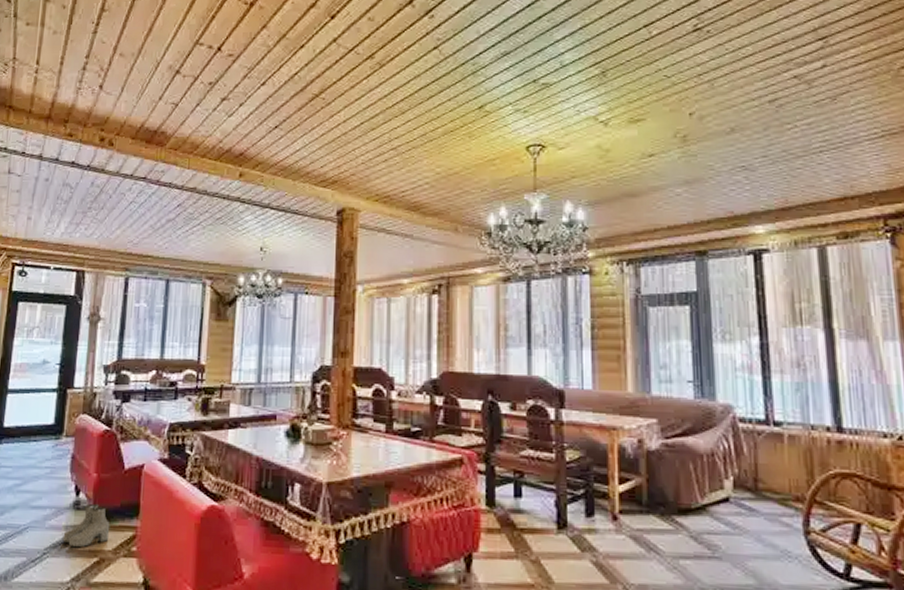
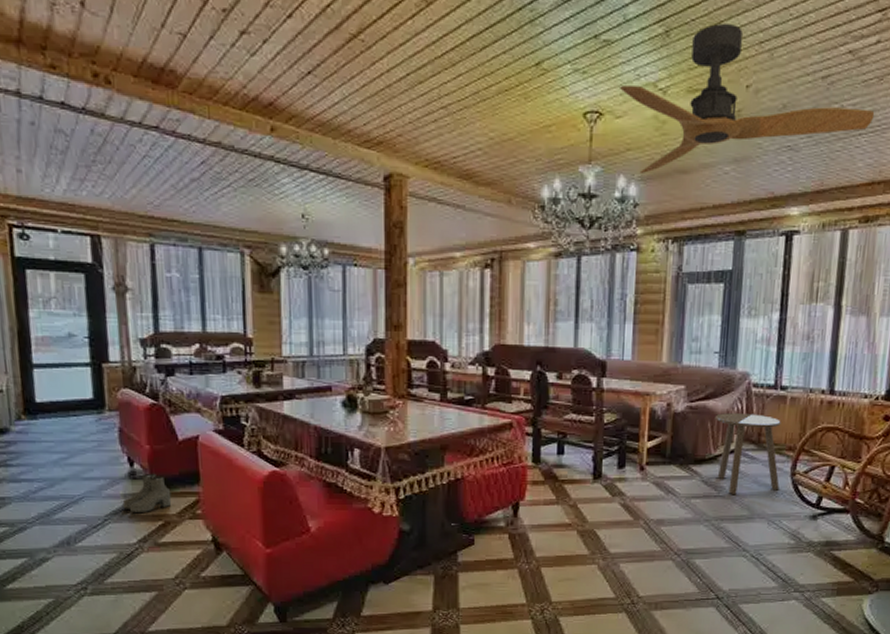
ceiling fan: none [561,61,834,198] -> present [620,22,875,173]
side table: none [697,452,791,556] -> present [714,413,781,494]

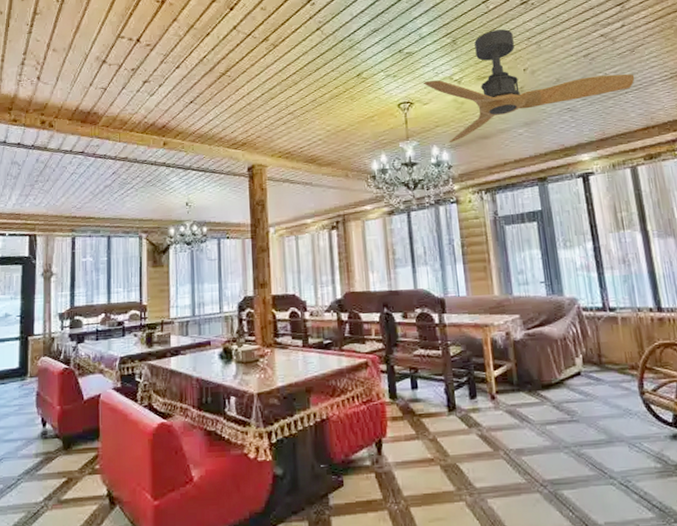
boots: present [122,473,171,514] -> none [34,431,75,472]
side table: present [714,413,781,494] -> none [552,336,632,418]

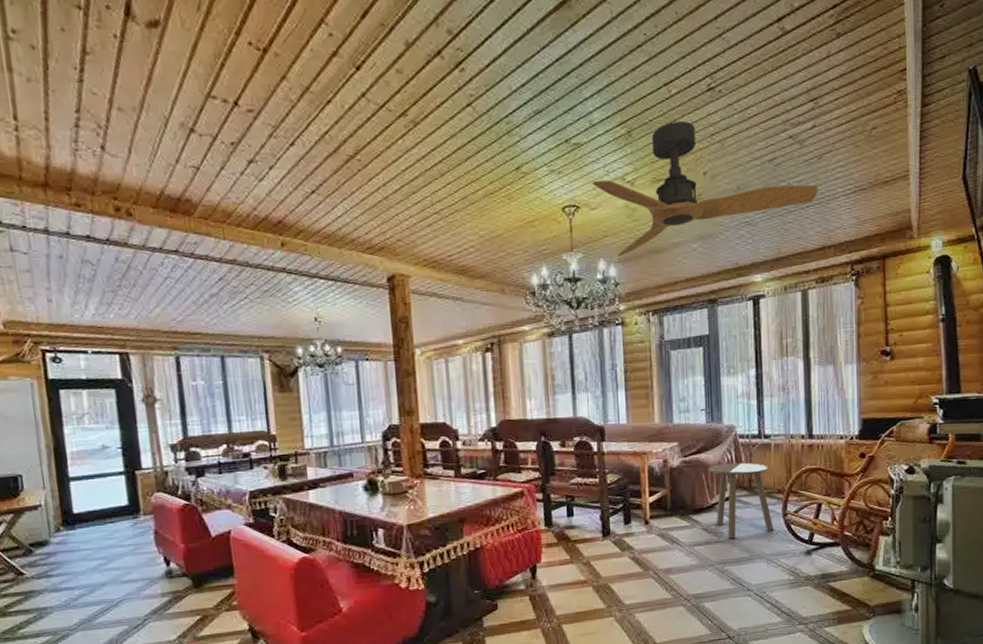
side table: none [552,336,632,418] -> present [708,462,774,539]

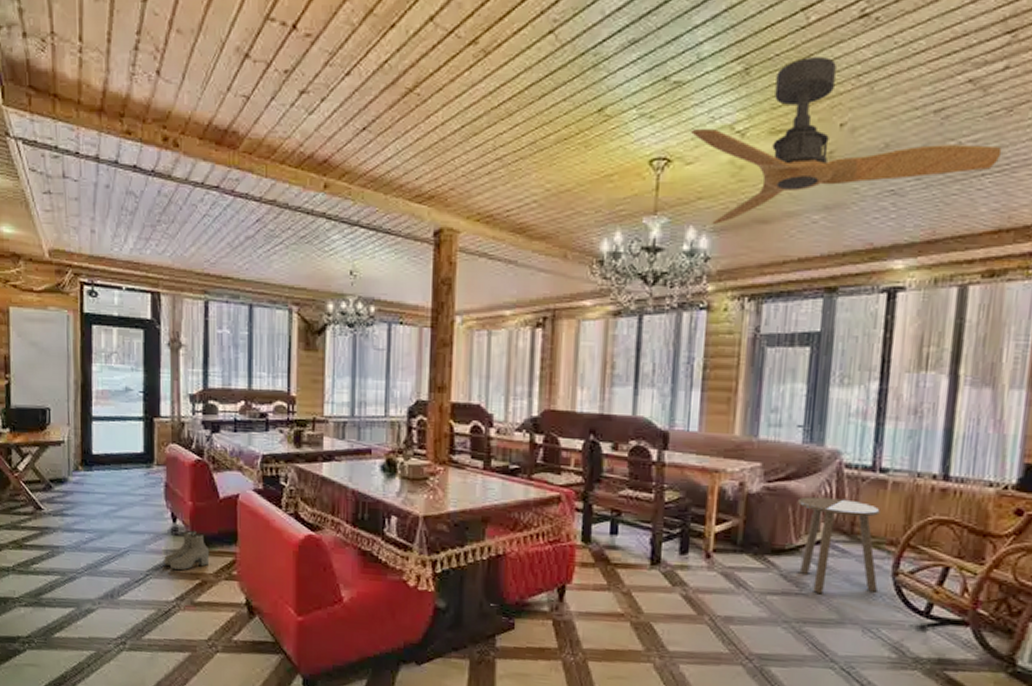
boots: none [161,570,208,611] -> present [164,530,210,571]

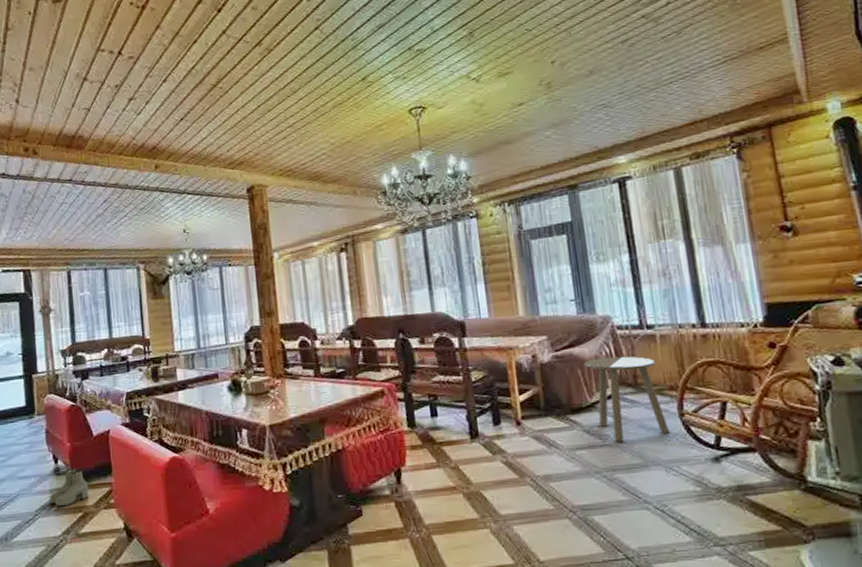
ceiling fan: present [691,56,1003,224] -> none [437,16,681,150]

